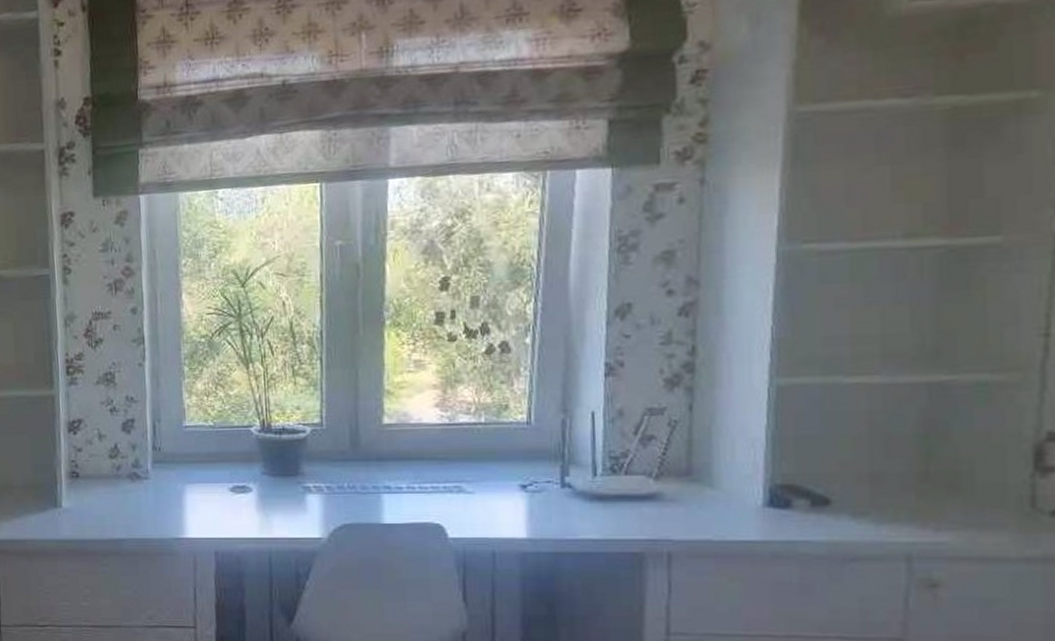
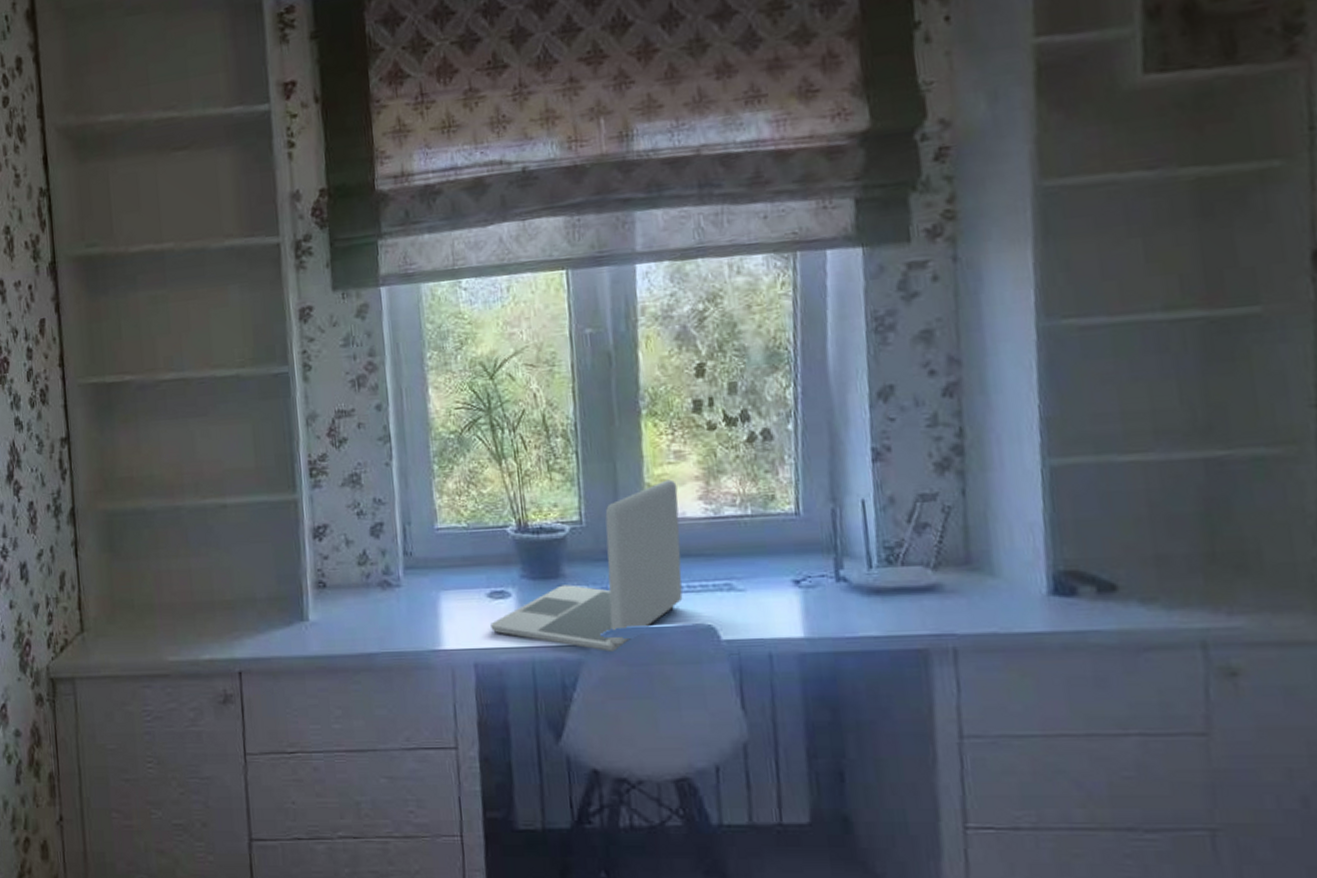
laptop: none [232,387,416,545] -> present [491,479,683,652]

